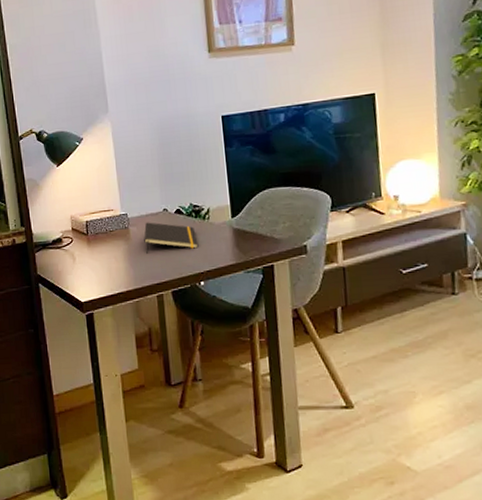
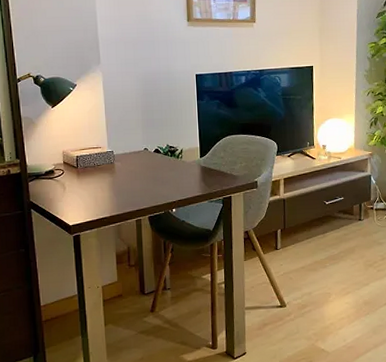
notepad: present [144,222,198,254] -> none [127,159,172,185]

